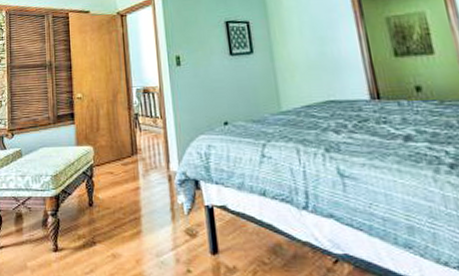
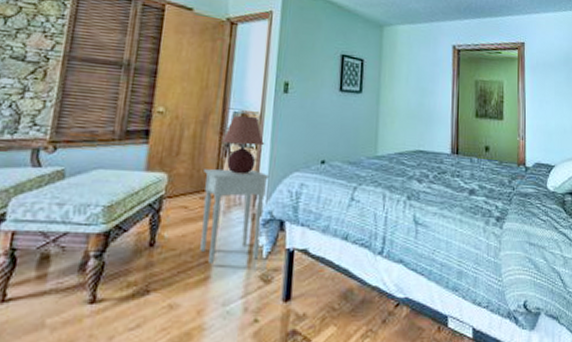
nightstand: none [121,137,181,221] -> present [200,169,270,265]
table lamp: none [131,90,168,142] -> present [221,115,265,175]

